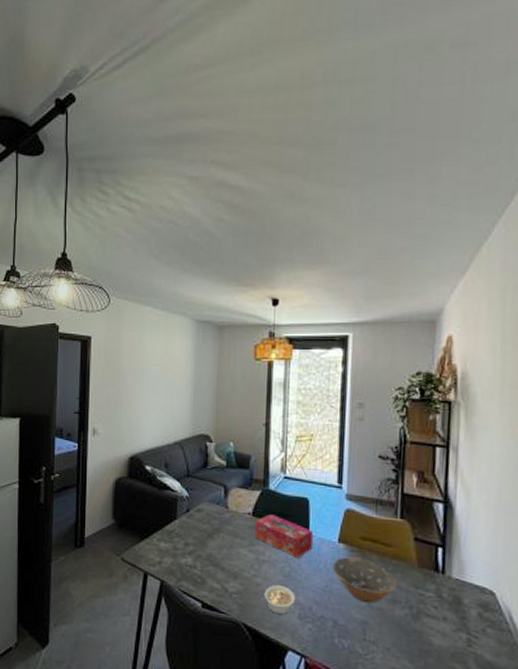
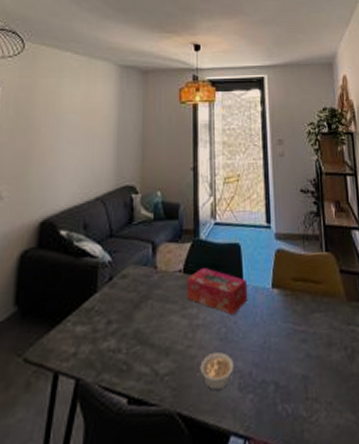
bowl: present [332,557,397,604] -> none [268,302,331,353]

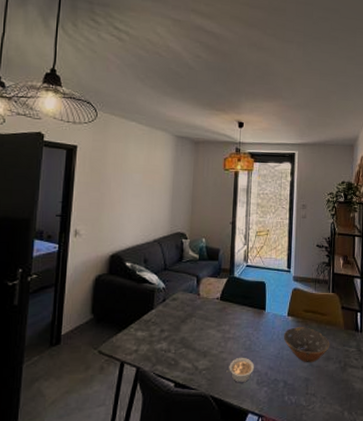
tissue box: present [186,267,248,315] -> none [221,297,269,333]
bowl: none [268,302,331,353] -> present [283,327,330,363]

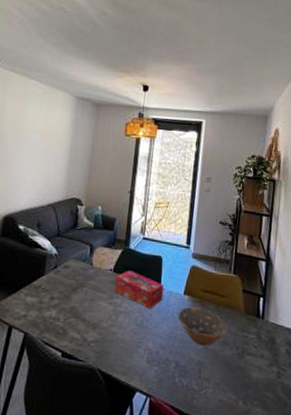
tissue box: none [221,297,269,333] -> present [114,270,165,309]
legume: present [226,358,255,383] -> none [116,333,146,360]

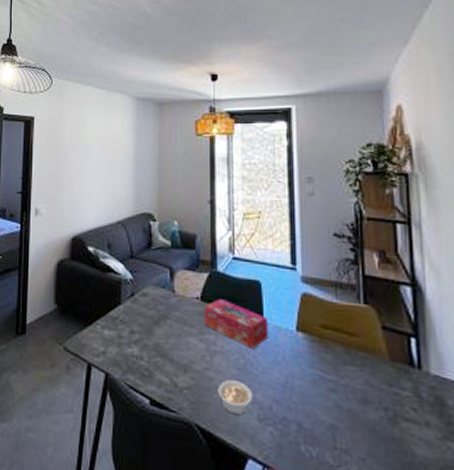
legume: none [116,333,146,360] -> present [214,380,254,416]
bowl: present [177,307,228,346] -> none [292,348,367,404]

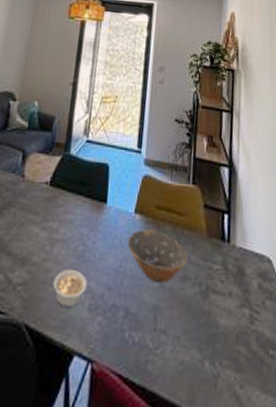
tissue box: present [204,298,269,349] -> none [49,182,112,234]
bowl: none [292,348,367,404] -> present [127,229,188,283]

